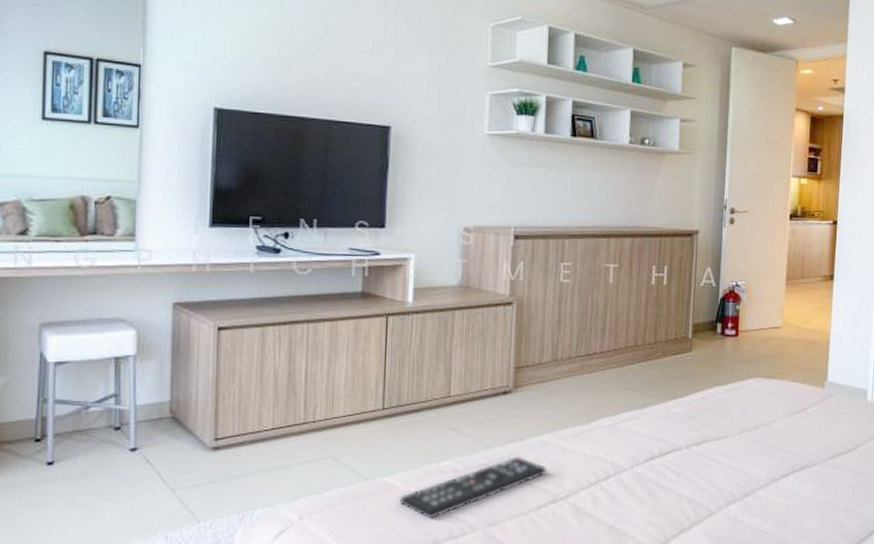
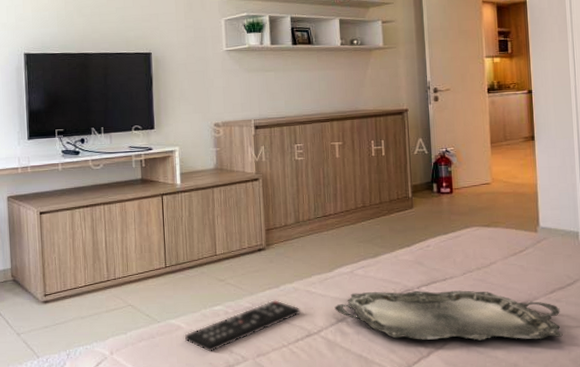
serving tray: none [588,449,838,512] -> present [334,290,563,341]

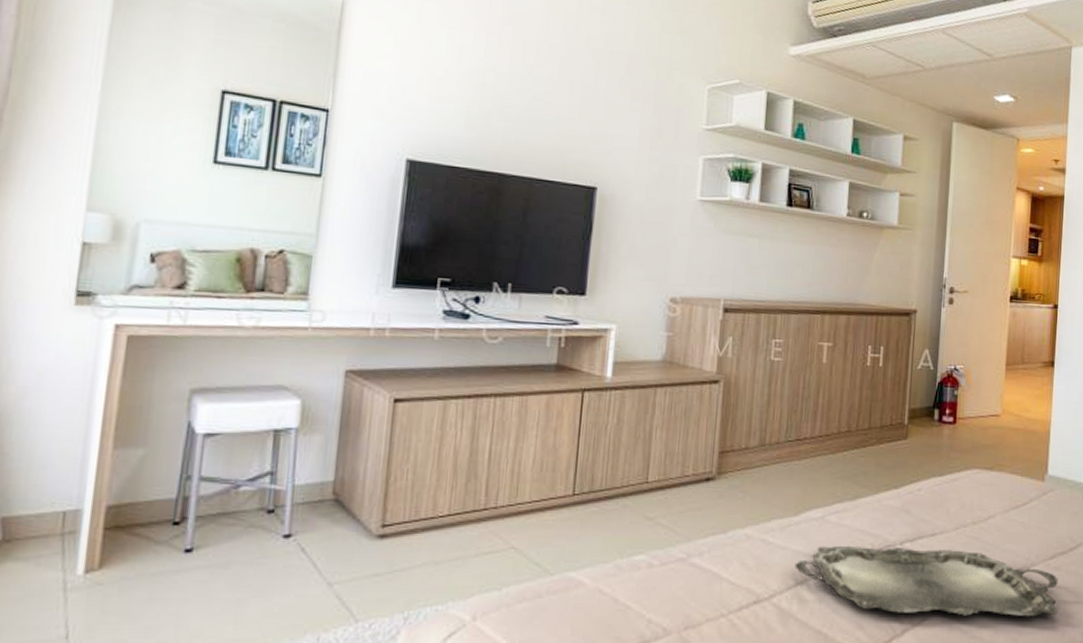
remote control: present [184,300,300,352] -> none [586,550,750,621]

